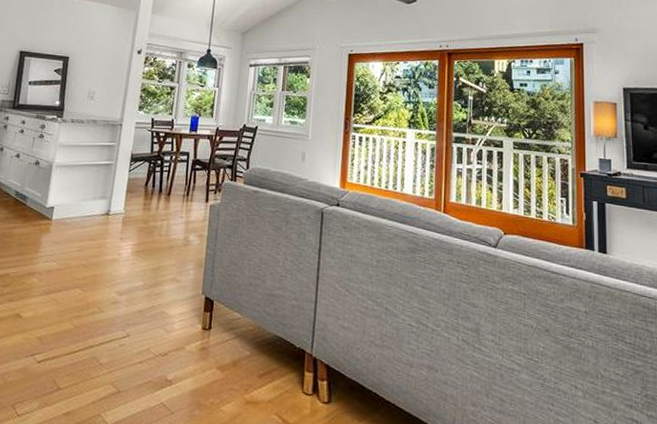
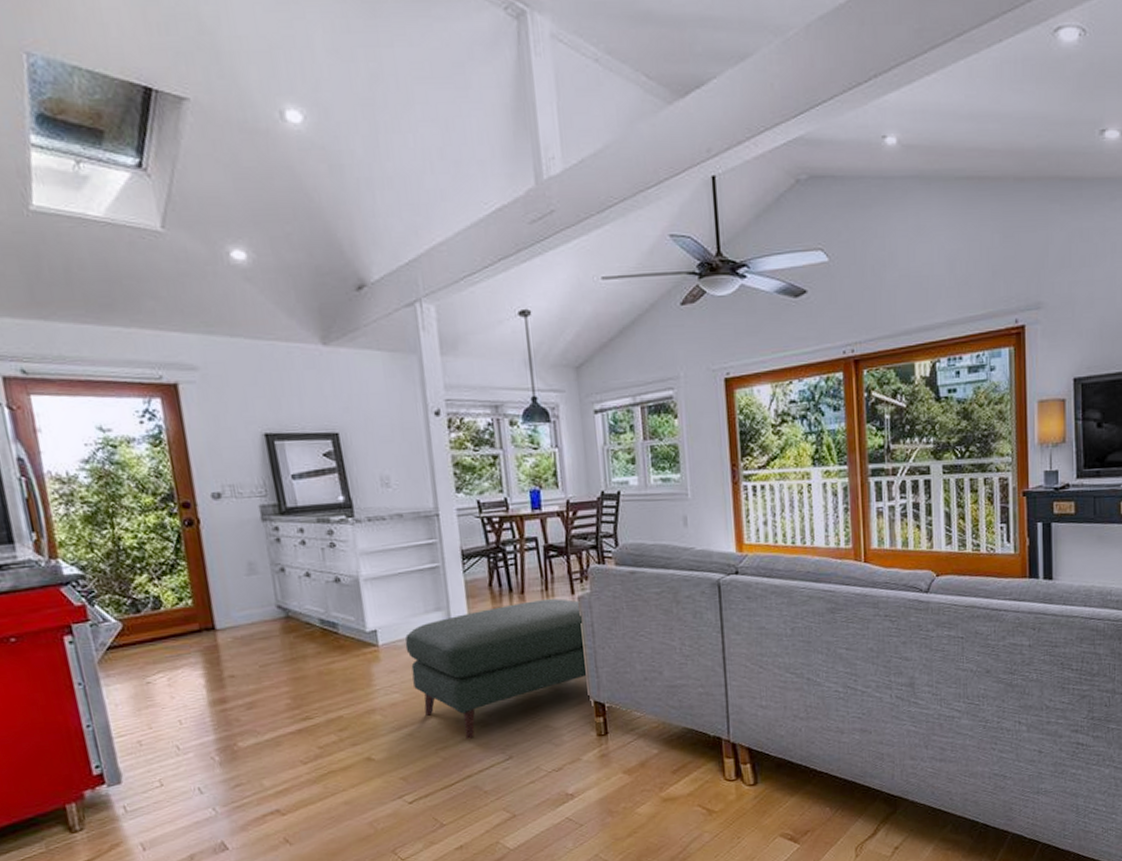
ottoman: none [69,202,212,312] -> present [405,598,586,739]

